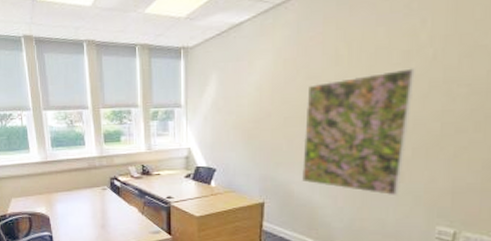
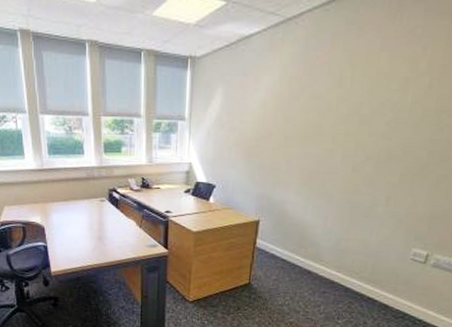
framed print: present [302,68,415,196] -> none [297,95,411,219]

